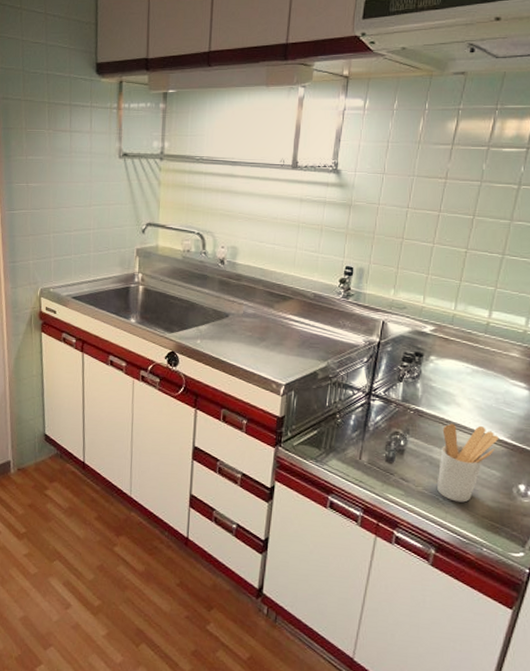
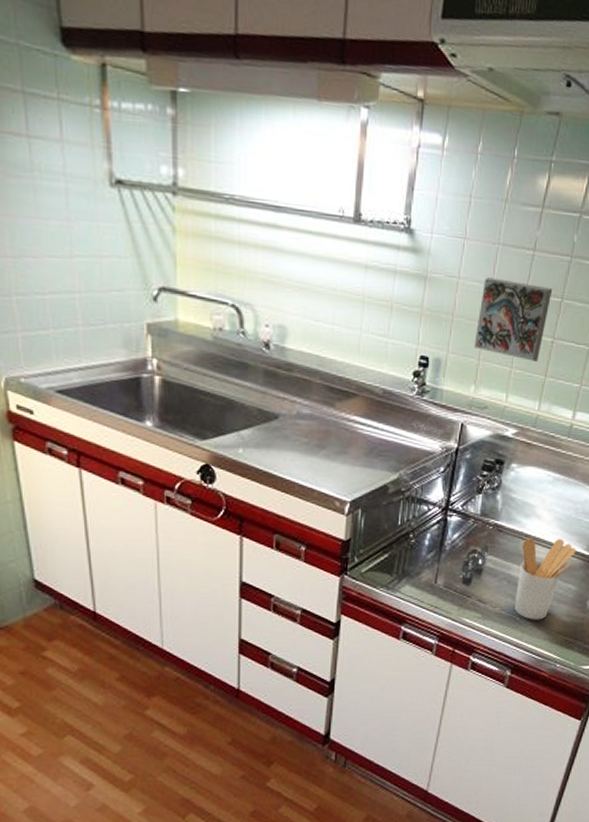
decorative tile: none [393,202,465,269] -> present [474,277,553,362]

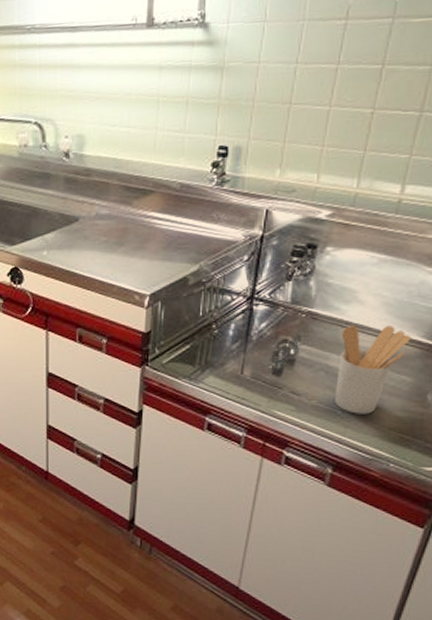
decorative tile: present [474,277,553,362] -> none [278,55,371,137]

